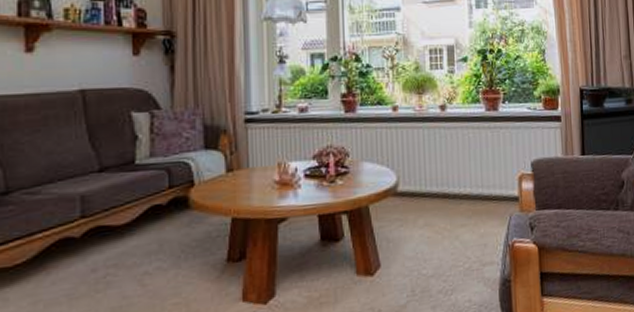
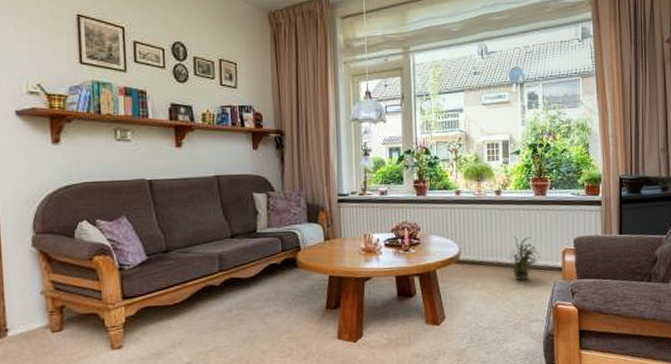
potted plant: none [455,160,493,215] -> present [508,236,540,281]

